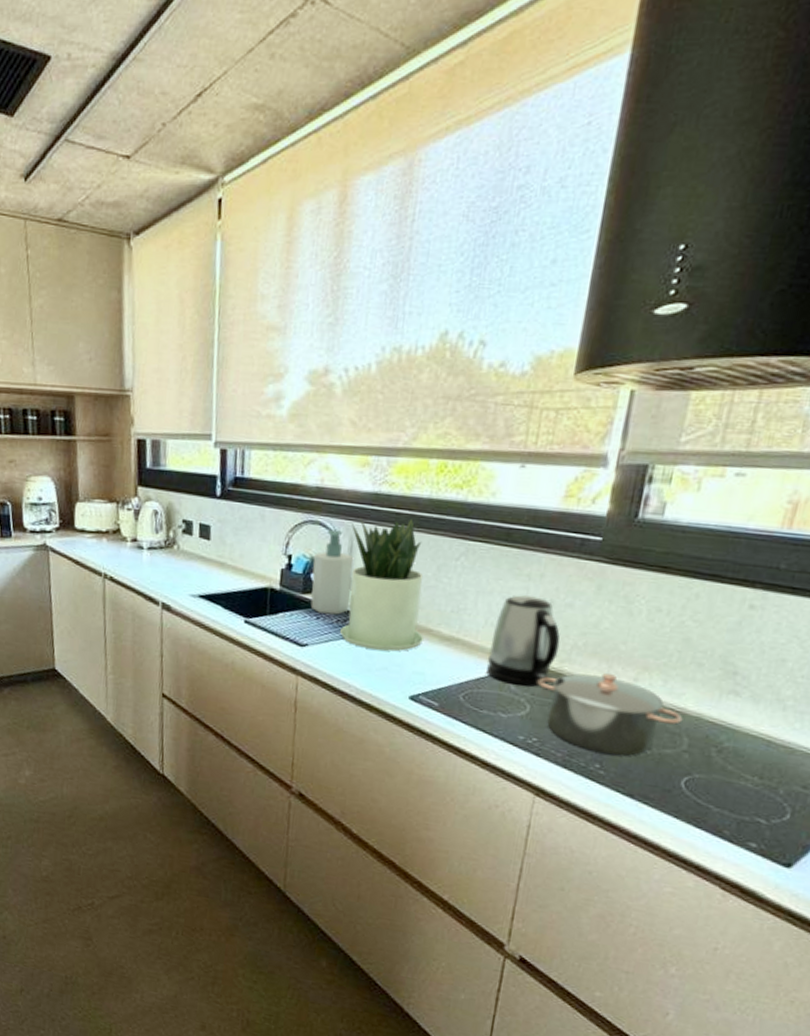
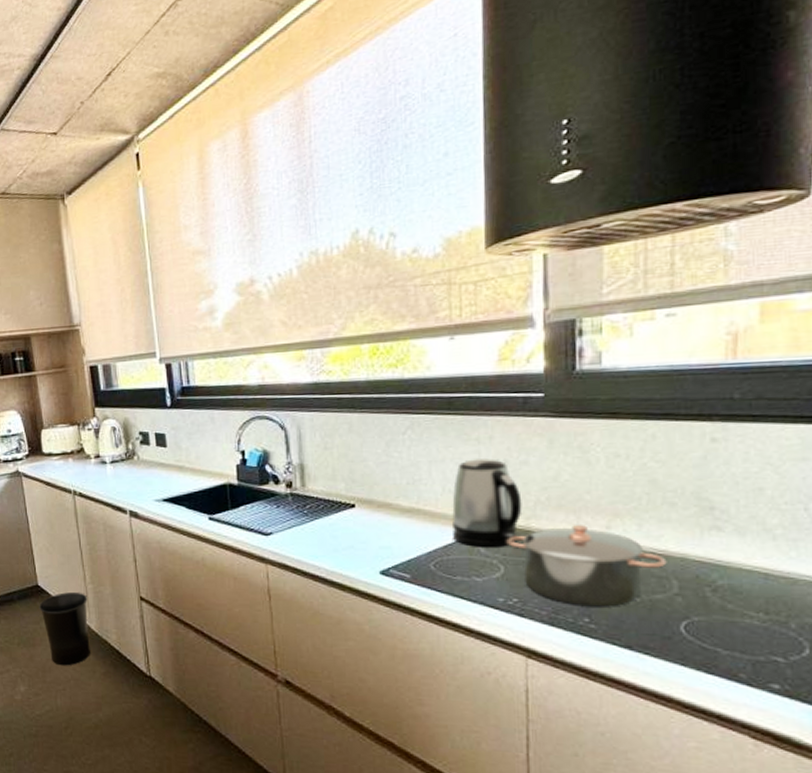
waste bin: none [54,679,107,755] -> present [39,592,90,666]
soap bottle: present [310,529,353,615] -> none [266,422,307,501]
planter: present [340,517,425,652] -> none [296,401,385,530]

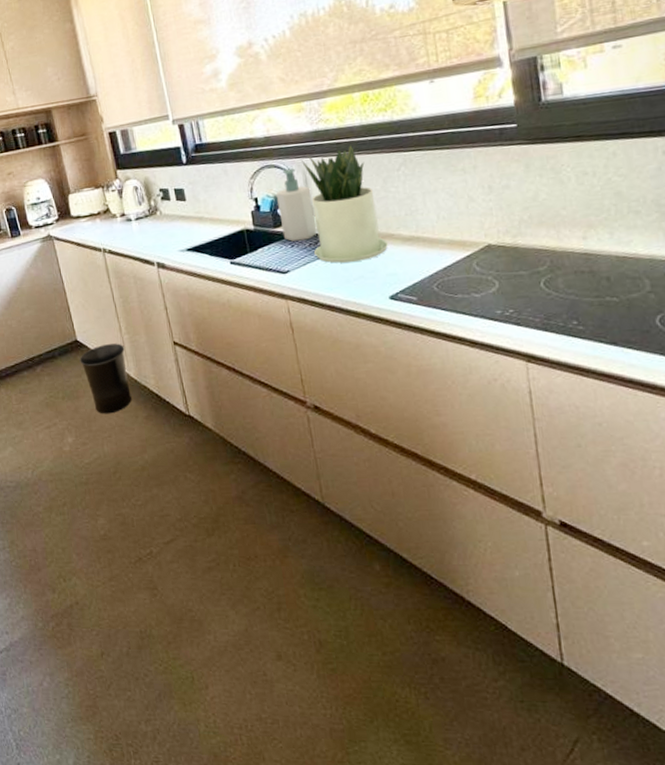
soap bottle: none [266,422,307,501] -> present [276,168,317,242]
planter: none [296,401,385,530] -> present [300,145,389,263]
kettle: present [452,459,522,547] -> none [446,186,509,267]
cooking pot: present [506,524,667,607] -> none [498,237,639,311]

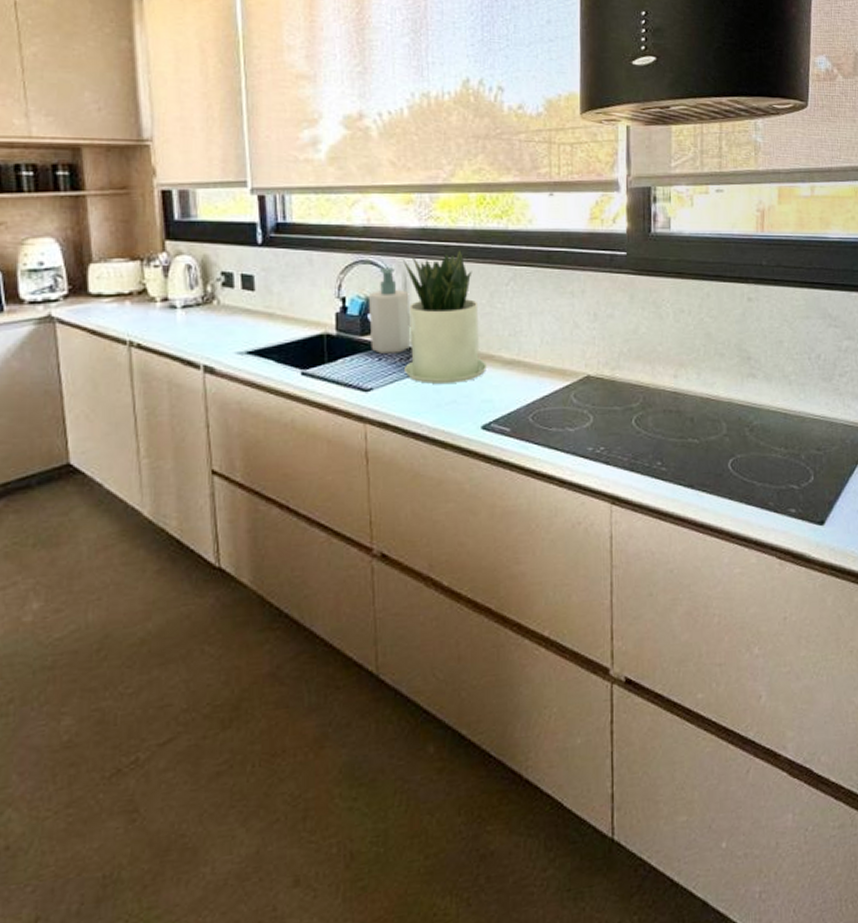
waste bin: present [80,343,132,414] -> none [69,470,140,568]

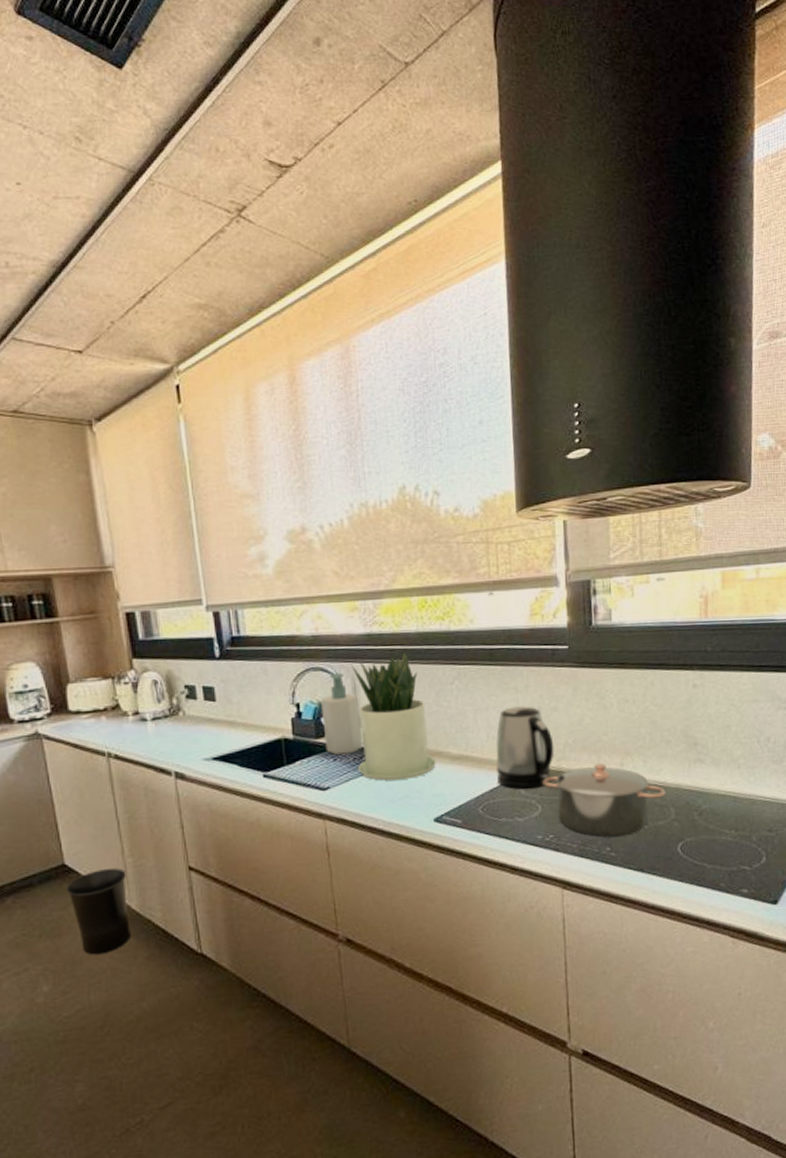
waste bin: none [69,470,140,568] -> present [66,868,131,955]
kettle: none [549,312,609,398] -> present [496,706,554,789]
cooking pot: none [595,373,719,451] -> present [542,762,666,837]

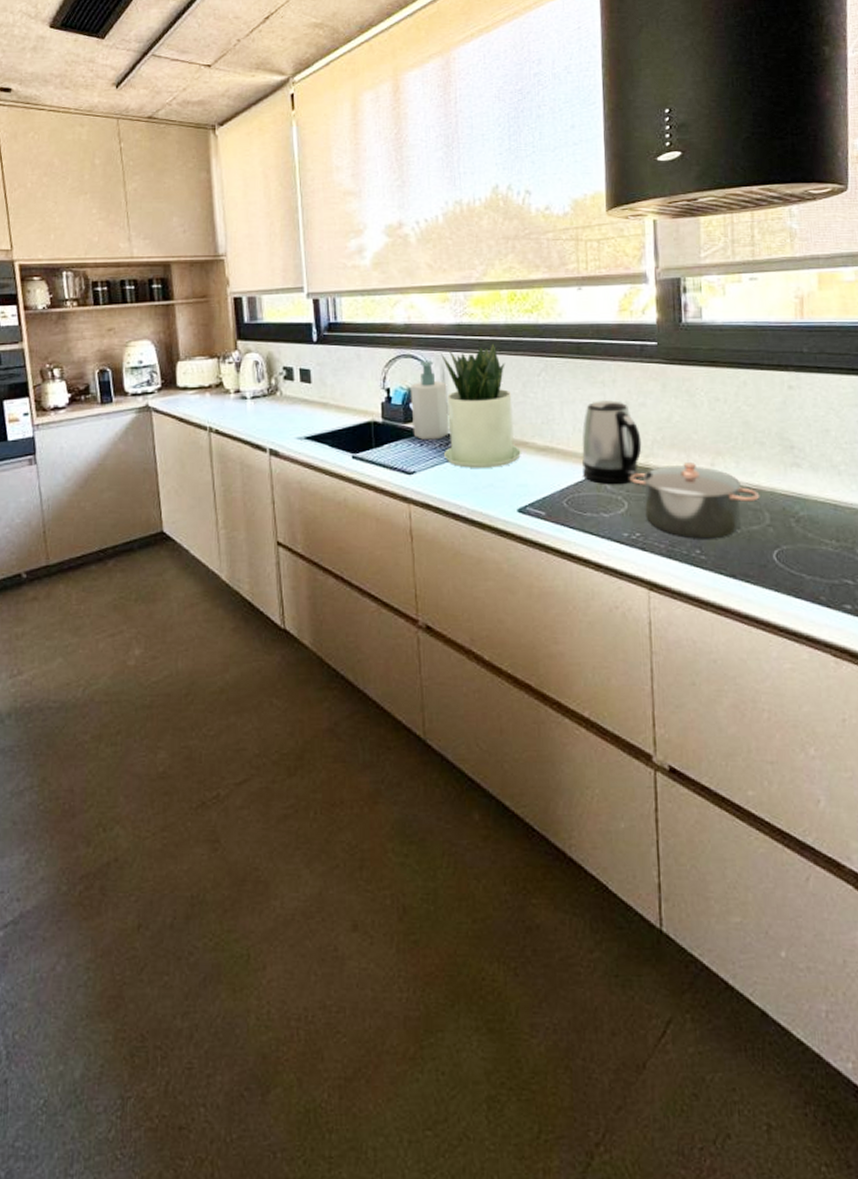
waste bin: present [66,868,131,955] -> none [163,539,219,623]

